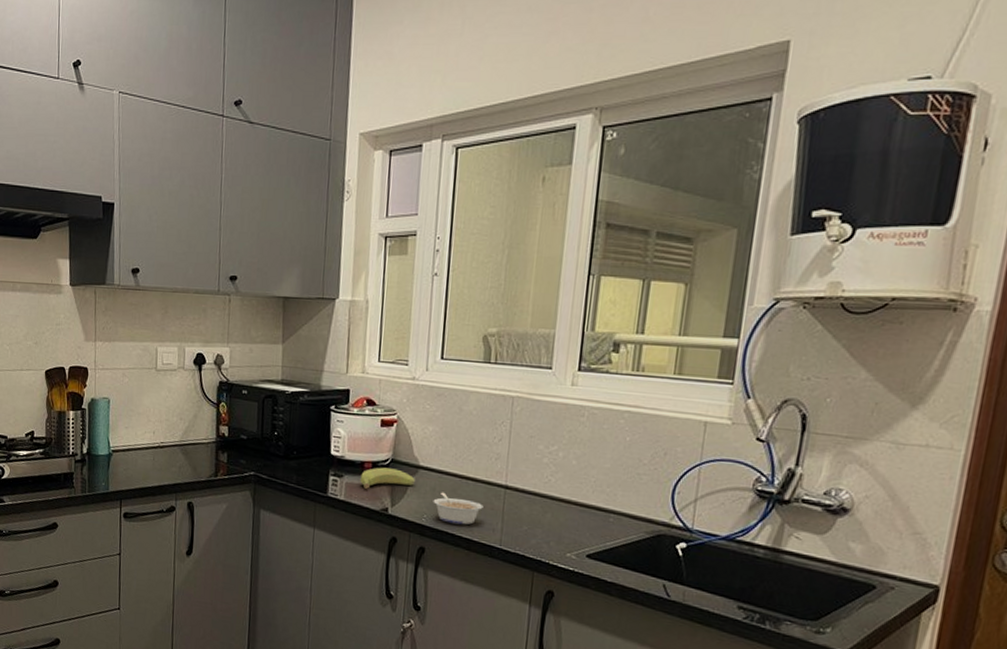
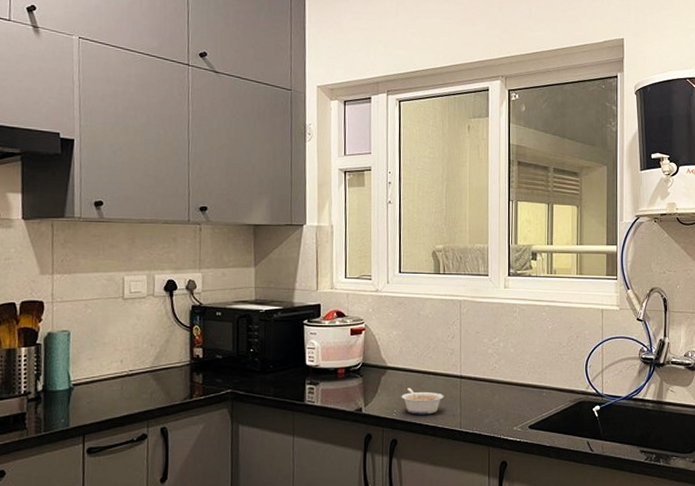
banana: present [360,467,416,489] -> none [335,371,385,393]

